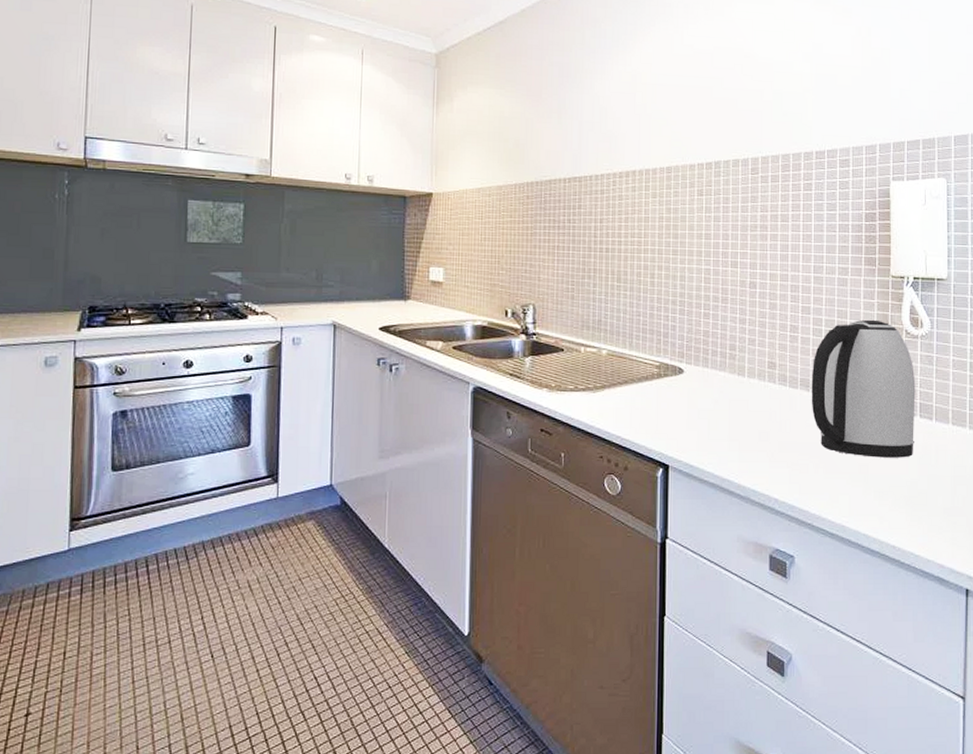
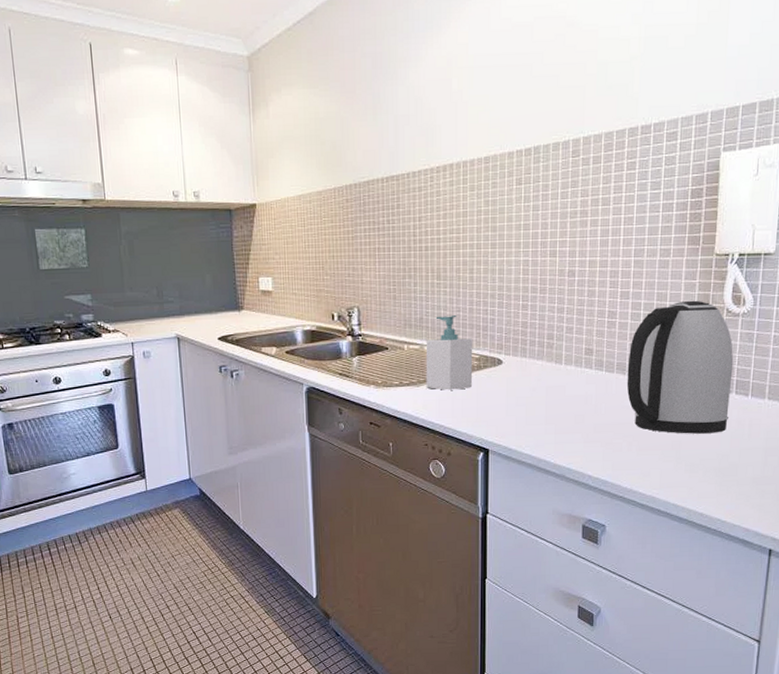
soap bottle: none [603,319,653,398] -> present [426,316,473,390]

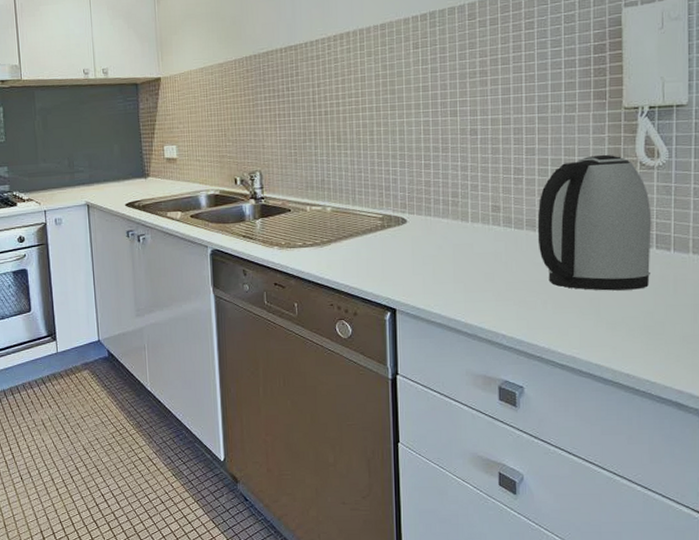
soap bottle: present [426,316,473,390] -> none [328,176,377,250]

